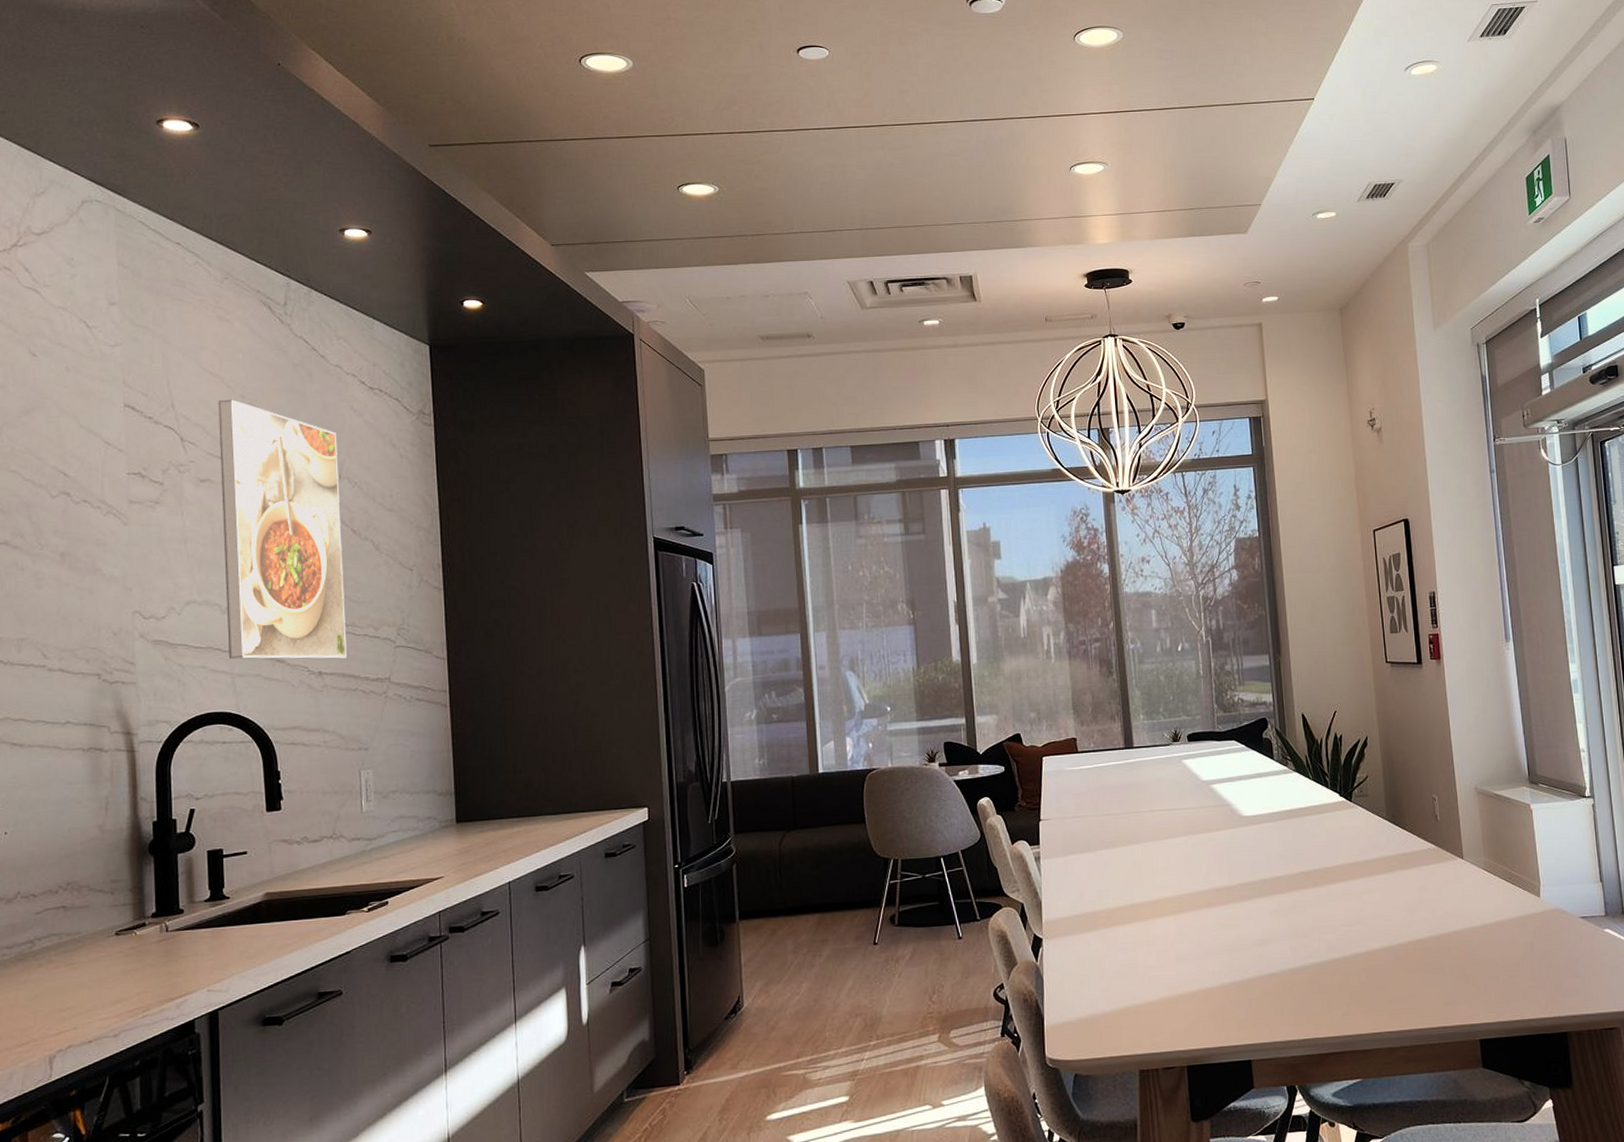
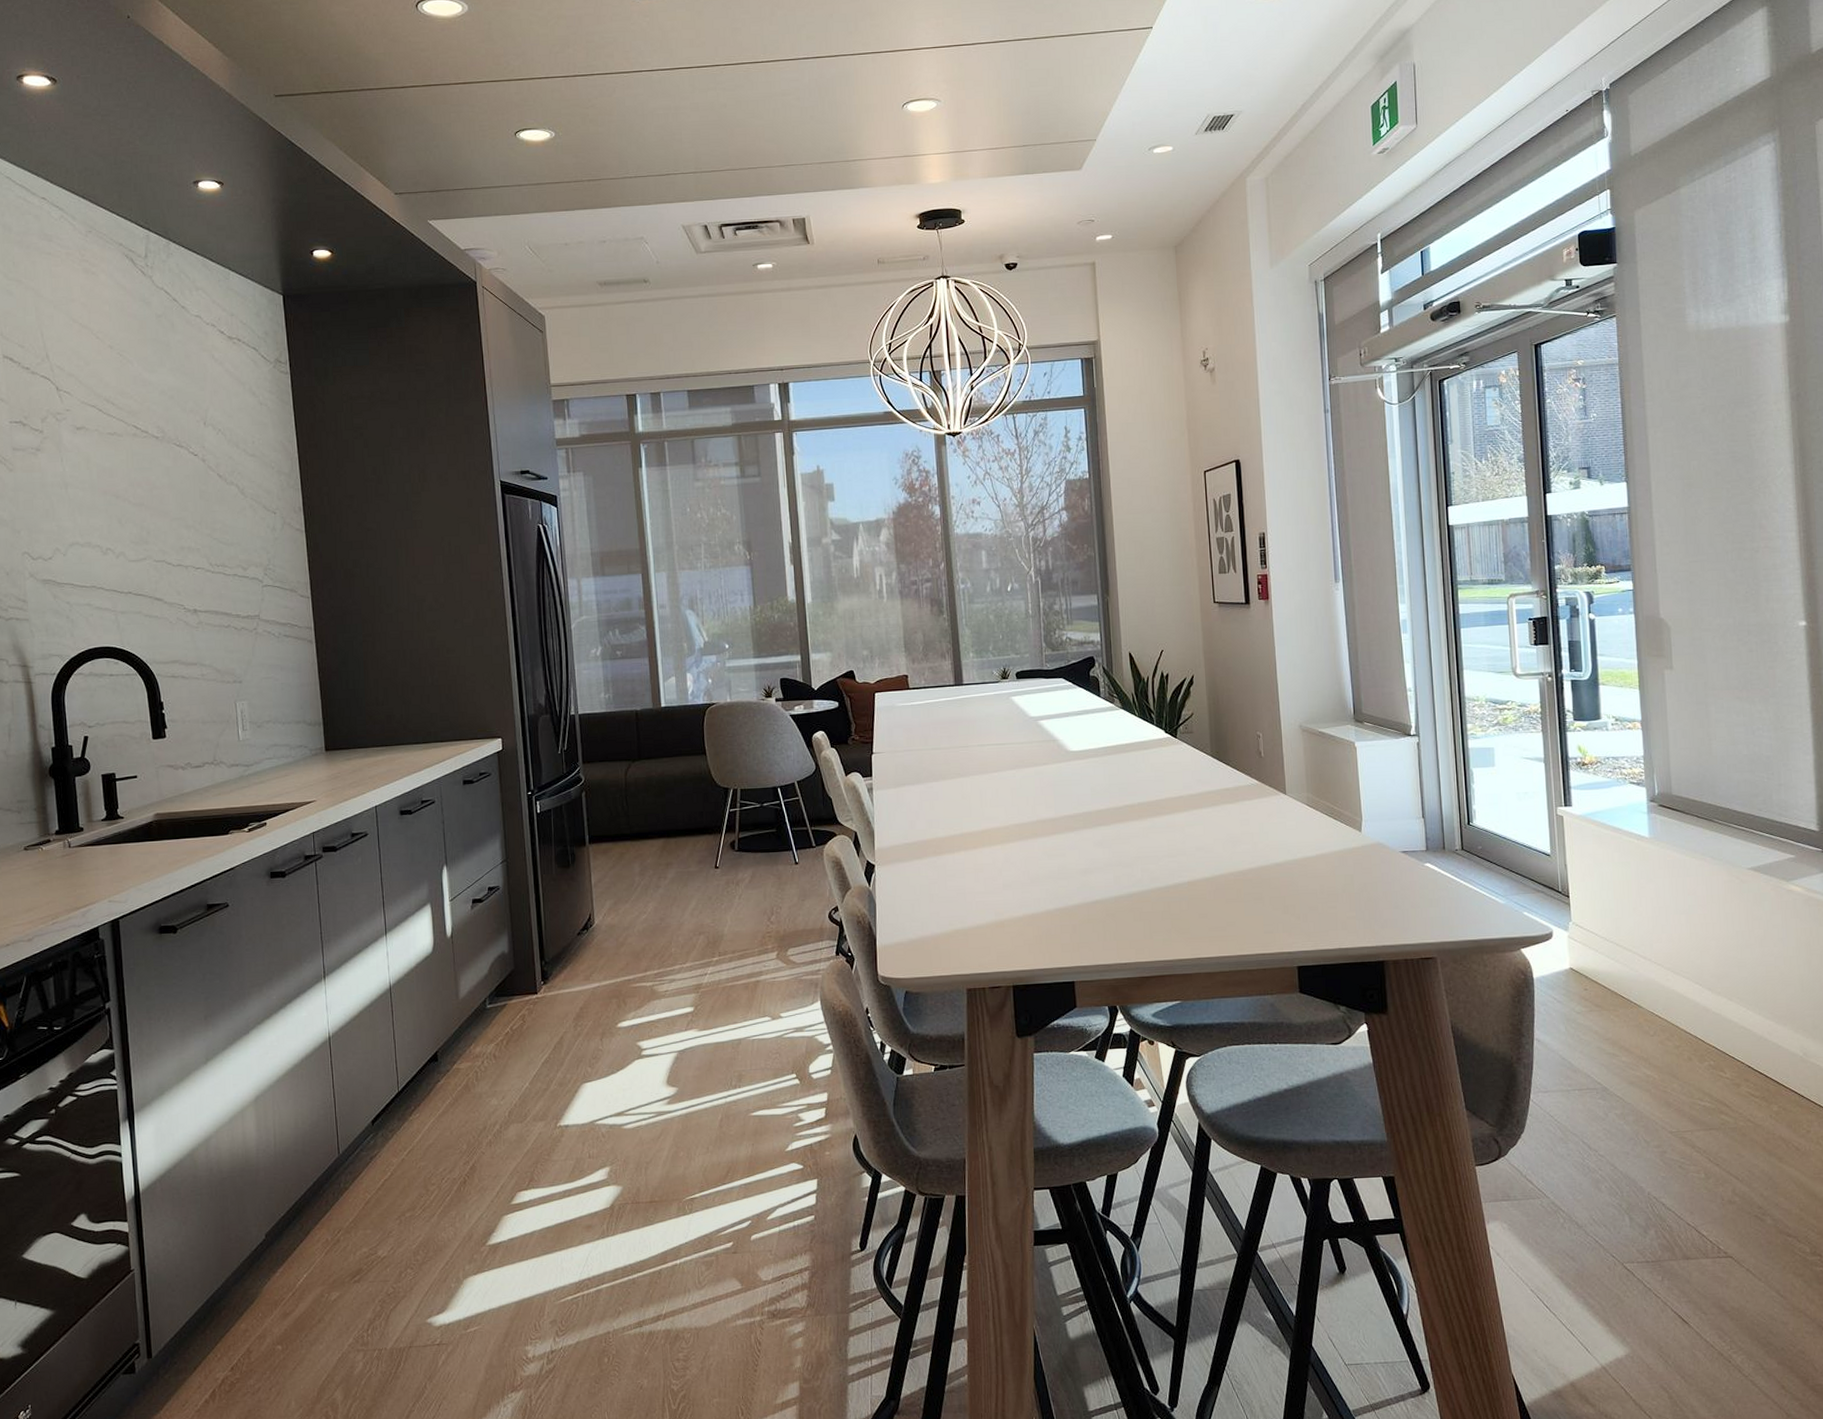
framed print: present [218,399,347,660] -> none [89,350,219,598]

